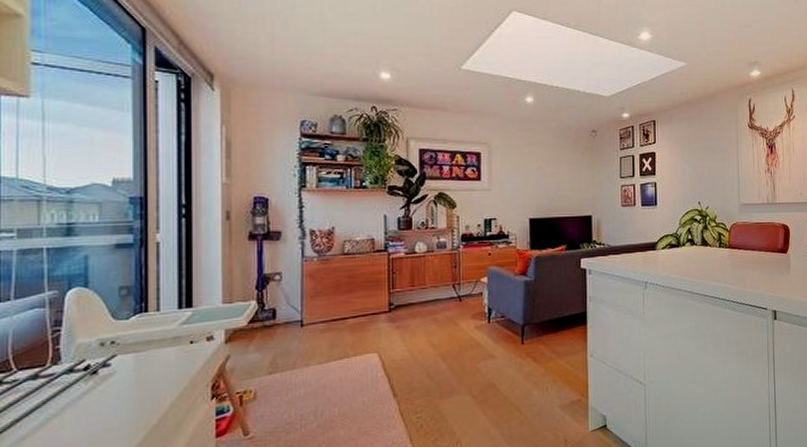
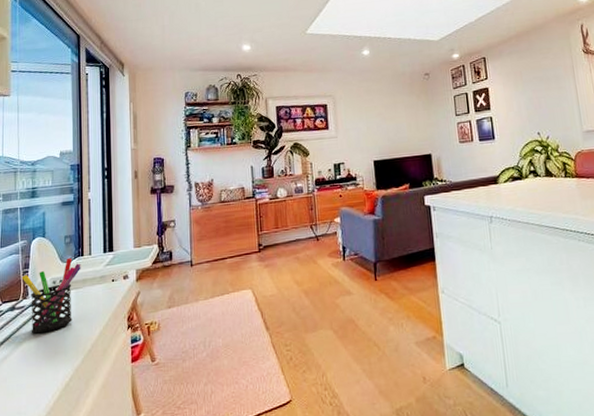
pen holder: none [49,313,144,408] -> present [21,257,81,334]

